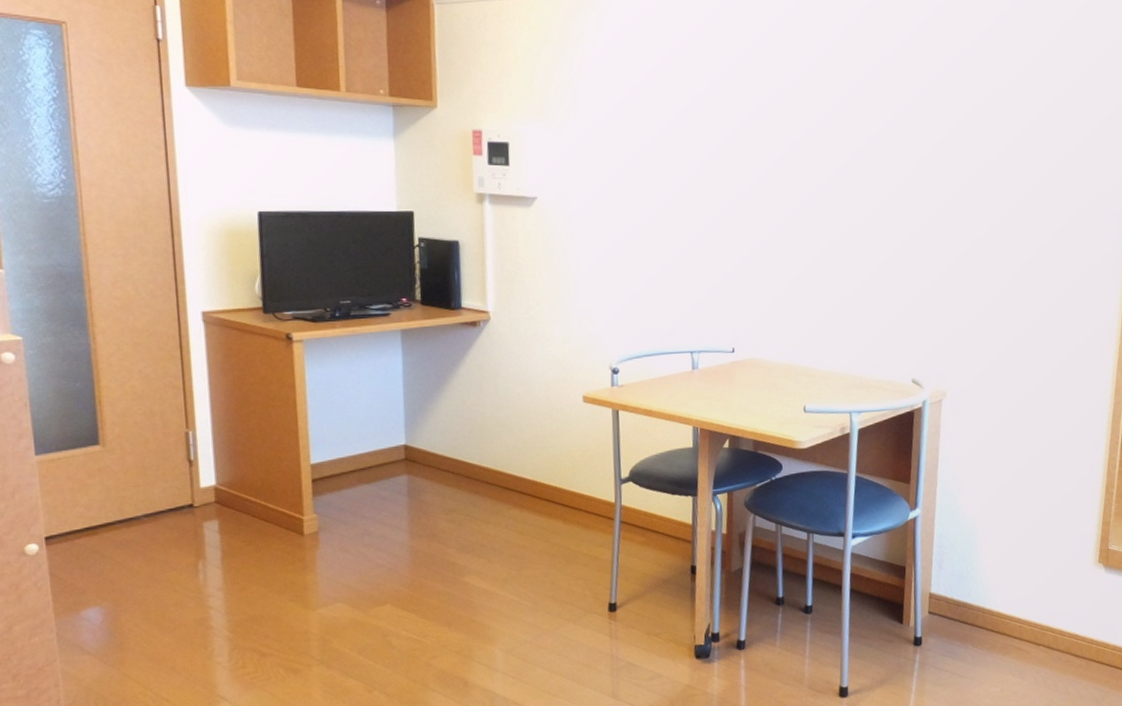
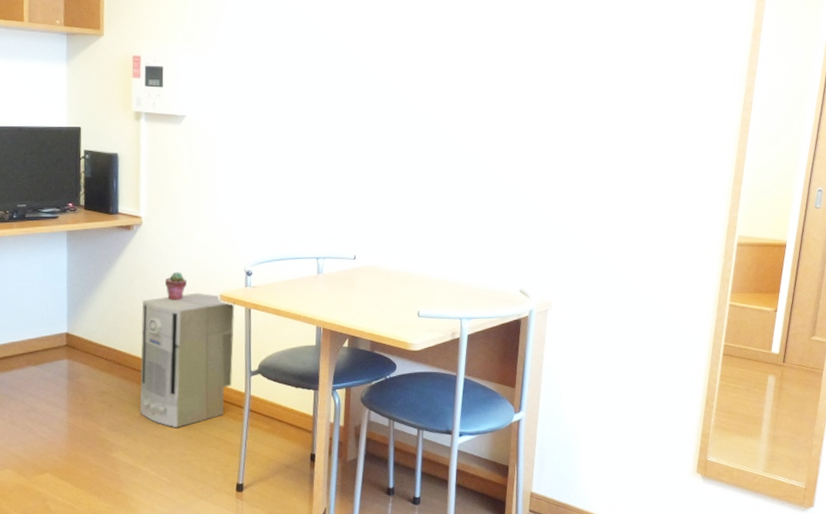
air purifier: none [493,394,601,546] -> present [139,292,235,428]
potted succulent: none [518,371,545,404] -> present [164,271,188,300]

